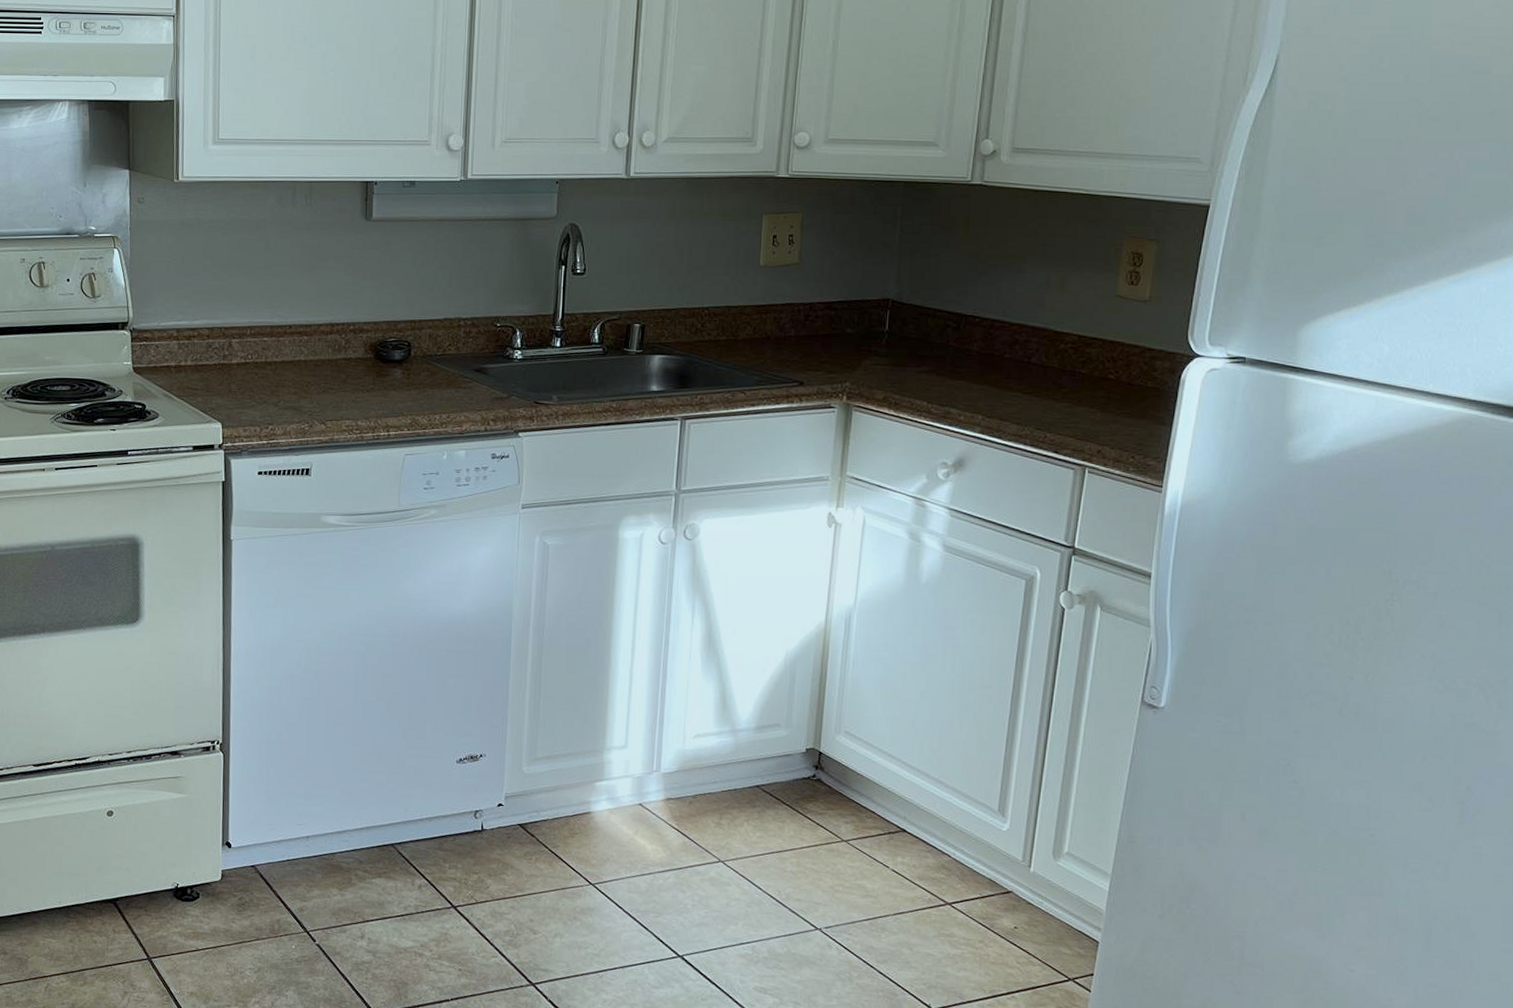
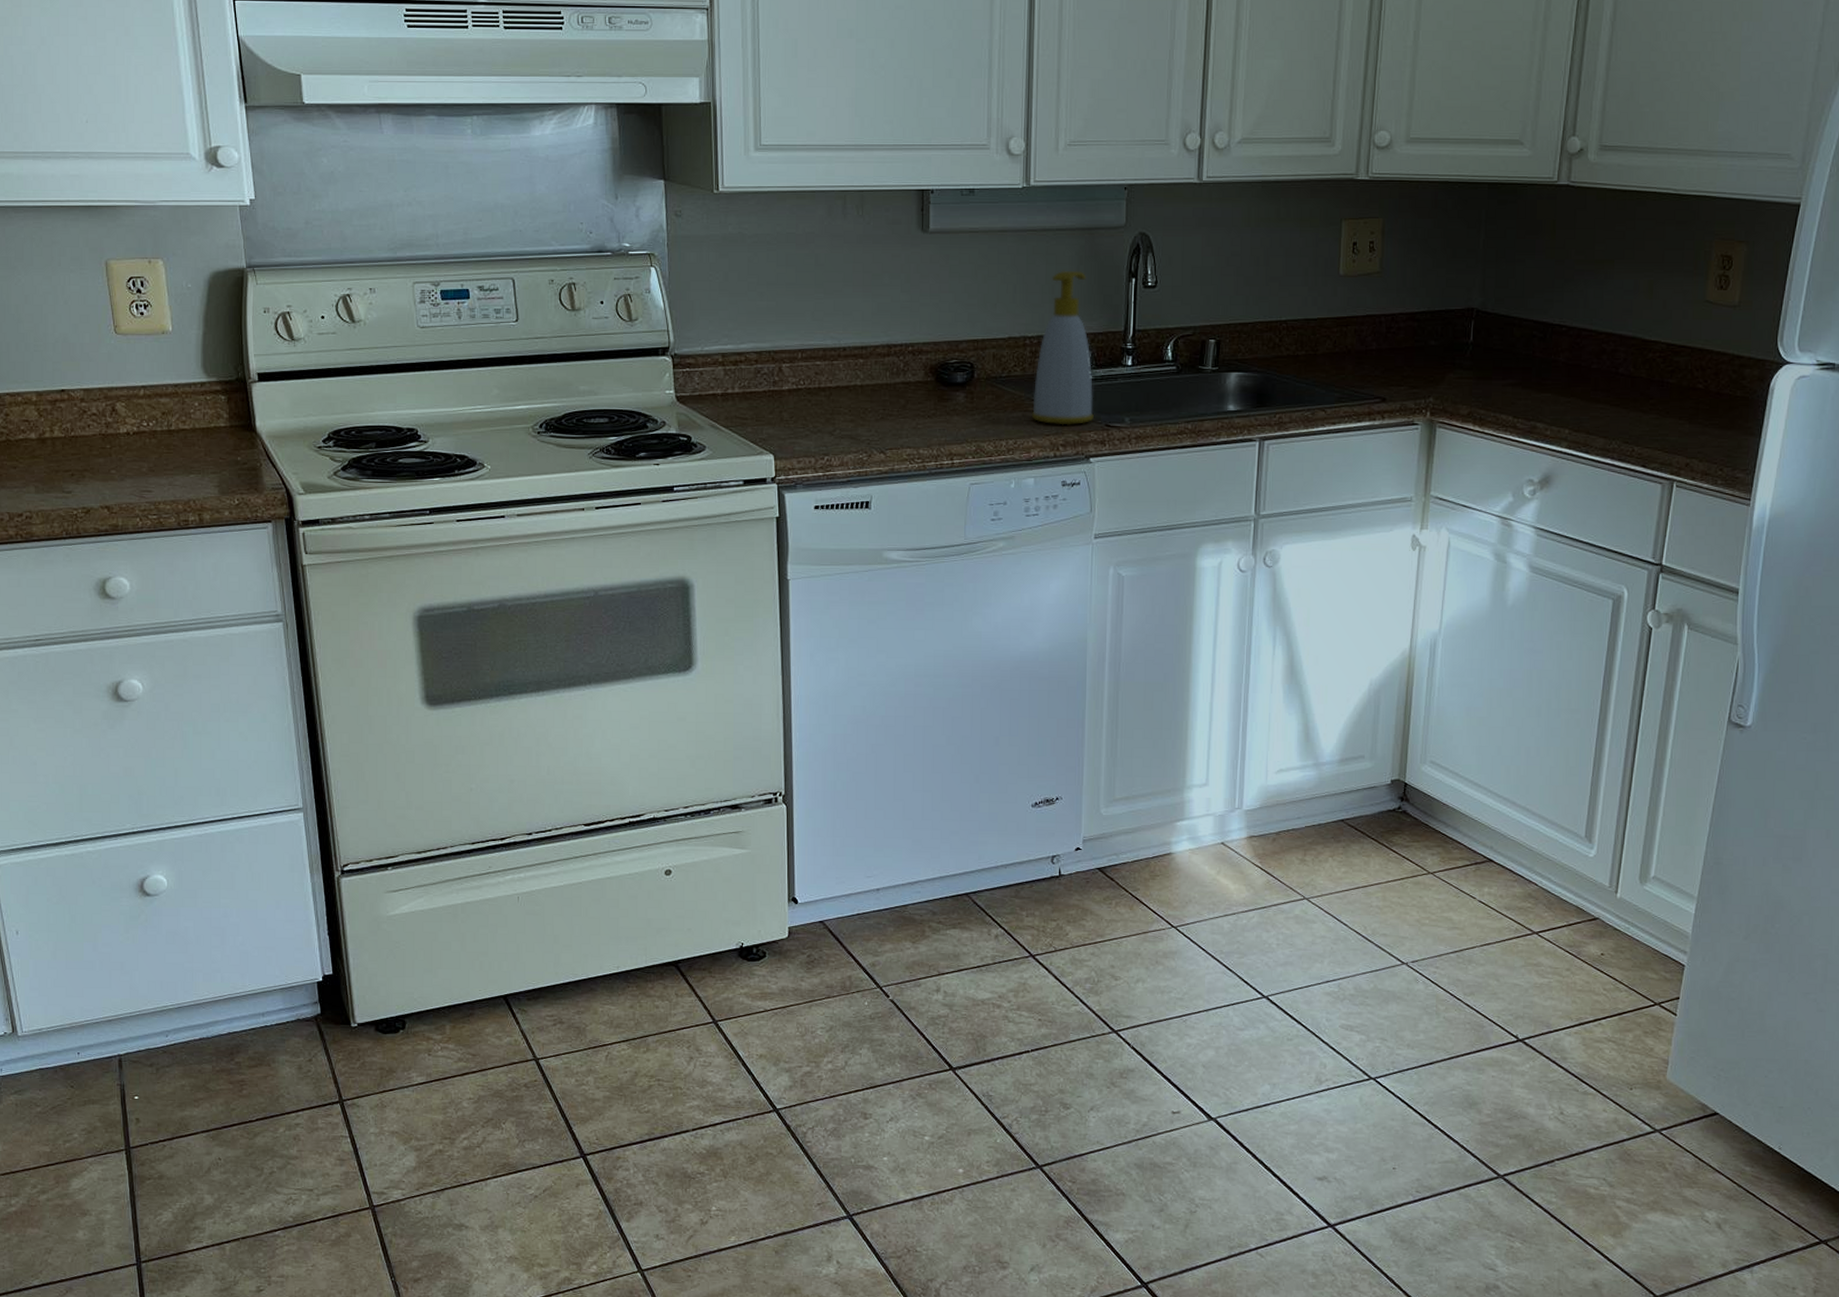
soap bottle: none [464,257,523,402] -> present [1031,270,1094,425]

